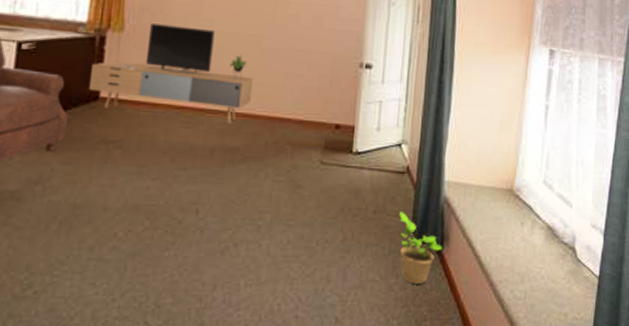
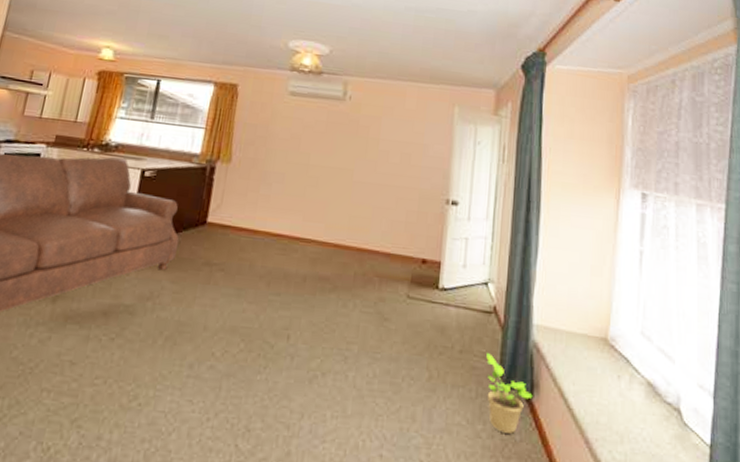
media console: present [90,24,254,124] -> none [199,156,345,254]

